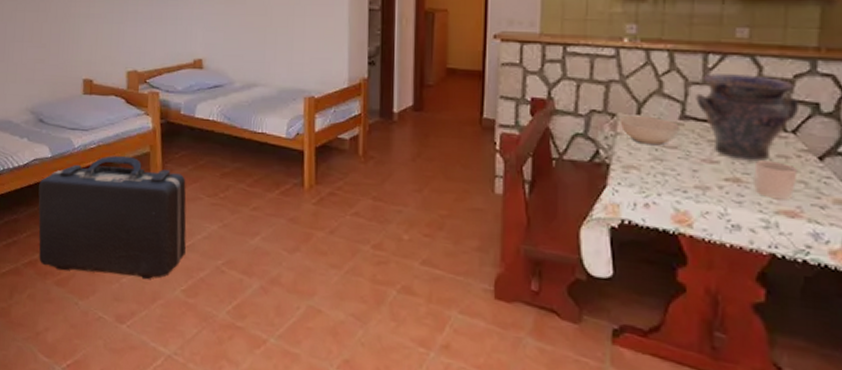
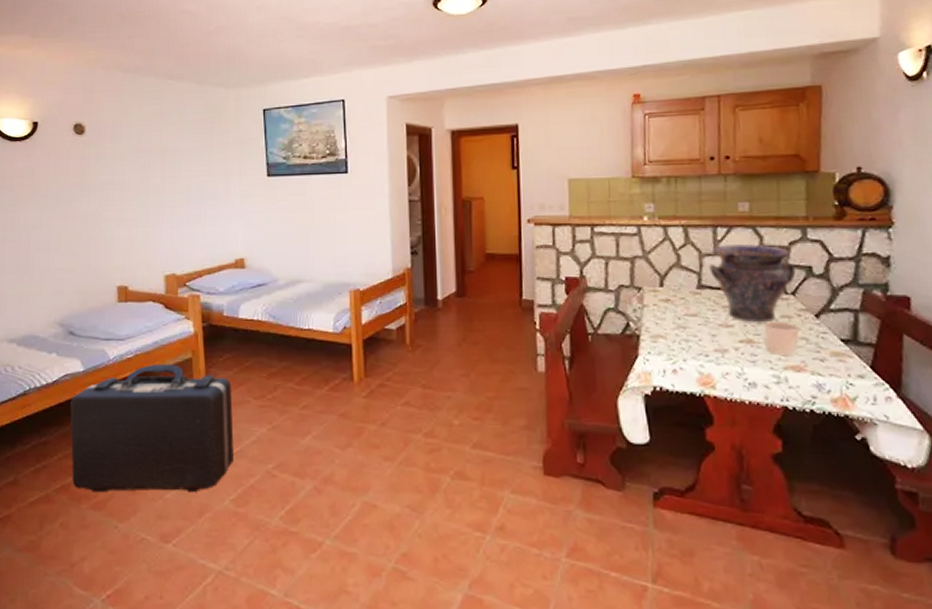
bowl: present [619,115,681,146] -> none [645,287,699,315]

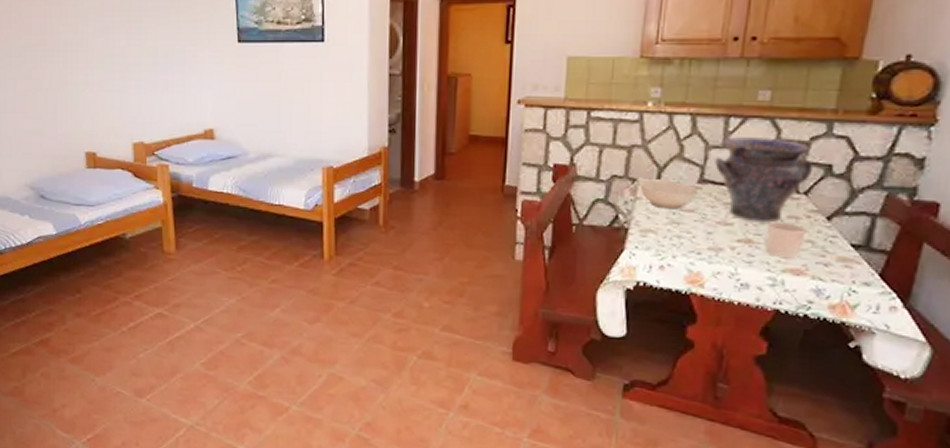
suitcase: present [70,365,234,493] -> none [45,231,204,355]
bowl: none [645,287,699,315] -> present [640,179,699,210]

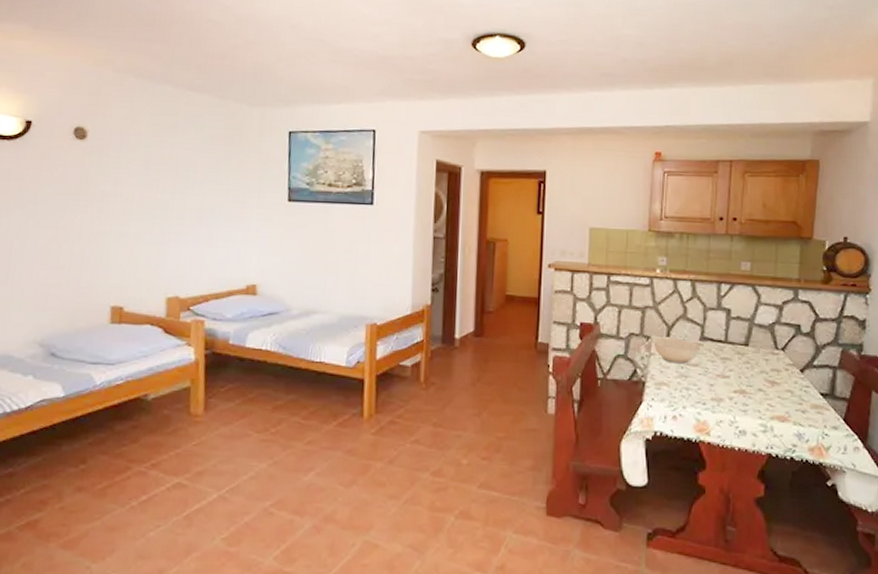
vase: present [715,137,814,223] -> none [712,300,787,376]
mug: present [764,221,806,259] -> none [755,374,786,407]

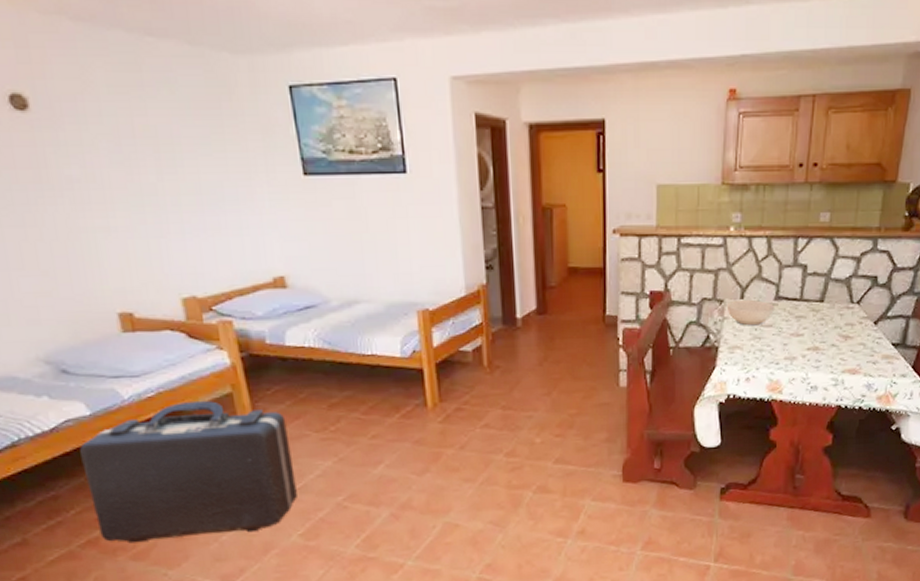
suitcase: none [40,392,233,531] -> present [80,401,297,544]

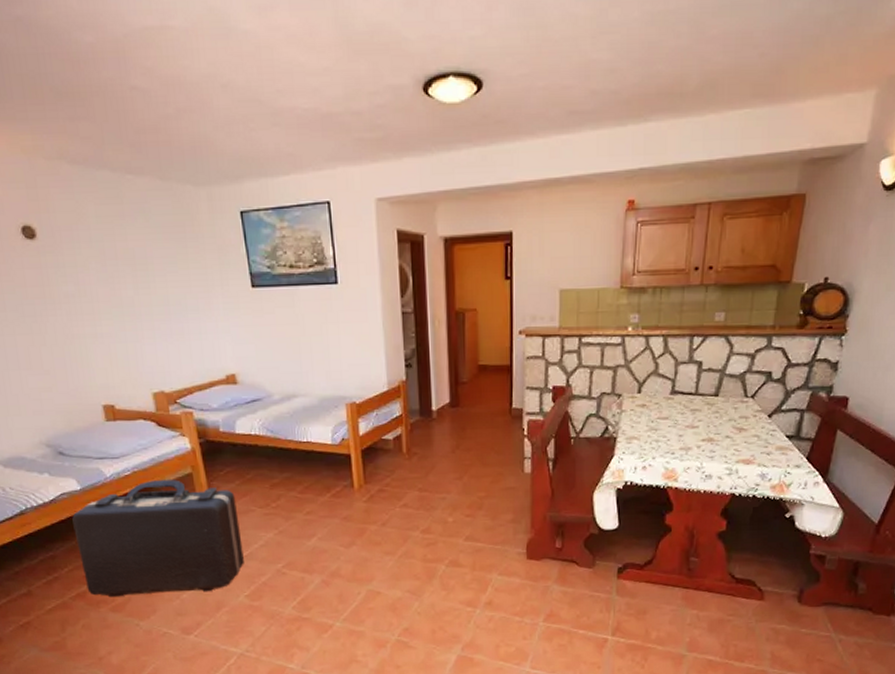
bowl: present [726,299,775,326] -> none [624,393,671,418]

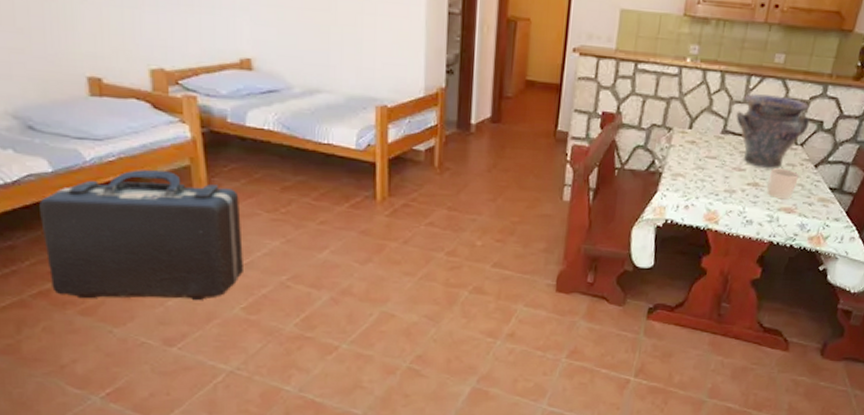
vase: none [683,352,758,424] -> present [736,94,810,170]
mug: none [722,421,753,452] -> present [767,168,799,200]

